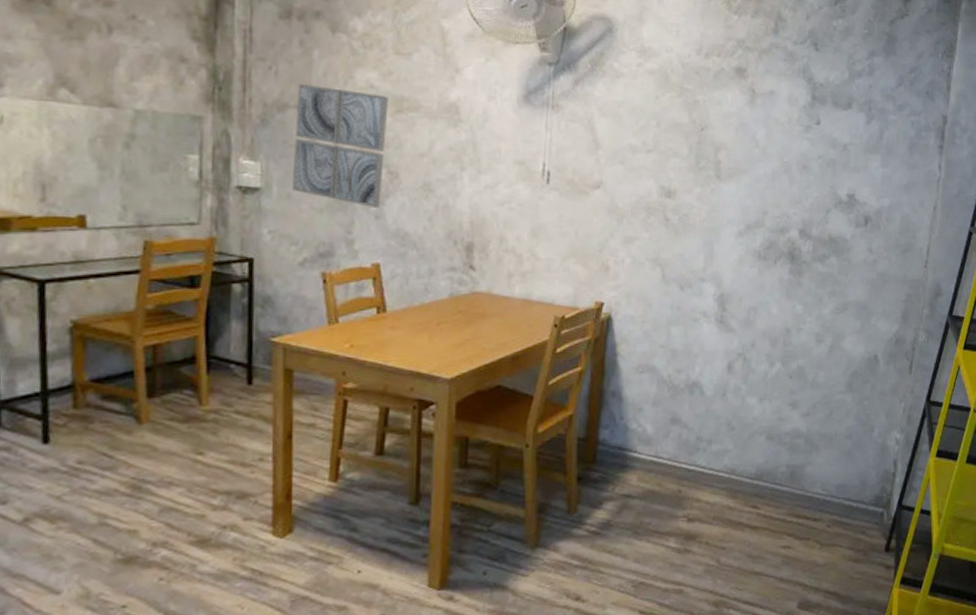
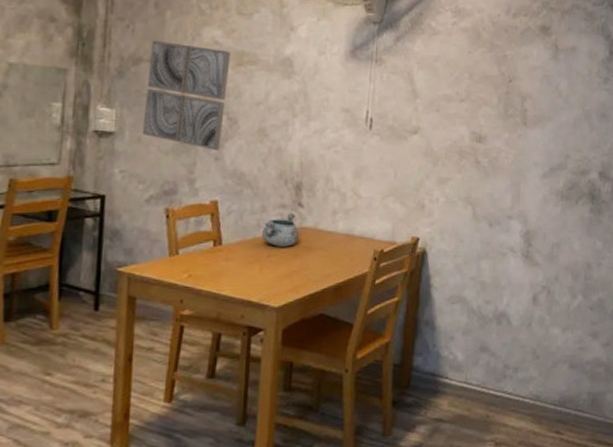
decorative bowl: none [430,276,471,313] -> present [261,212,299,247]

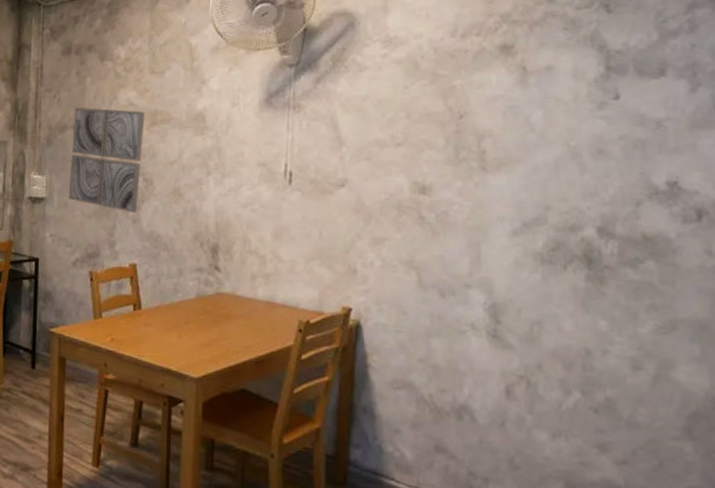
decorative bowl: present [261,212,299,247] -> none [179,276,217,313]

